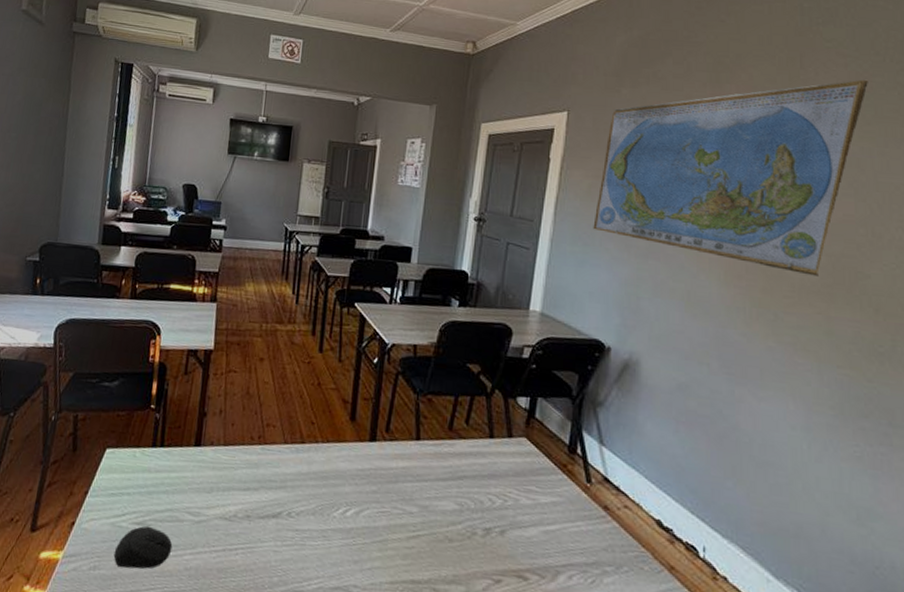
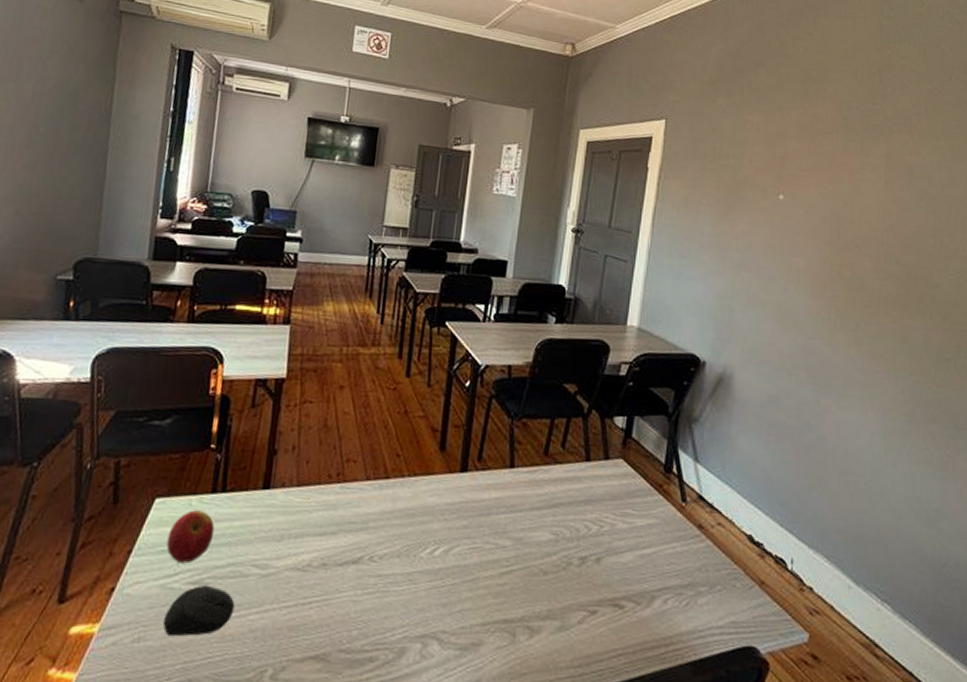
apple: none [115,460,155,507] -> present [166,510,215,564]
world map: present [593,79,869,276] -> none [690,96,938,286]

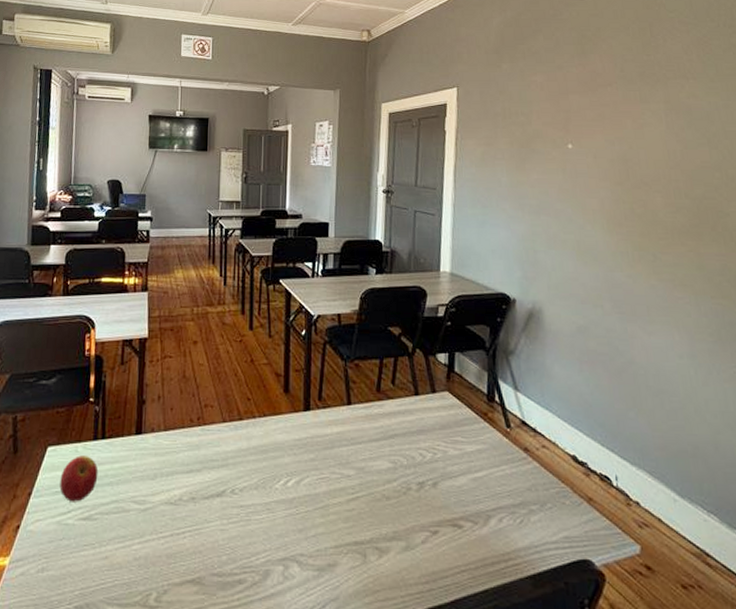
computer mouse: present [162,584,236,637] -> none [61,520,120,567]

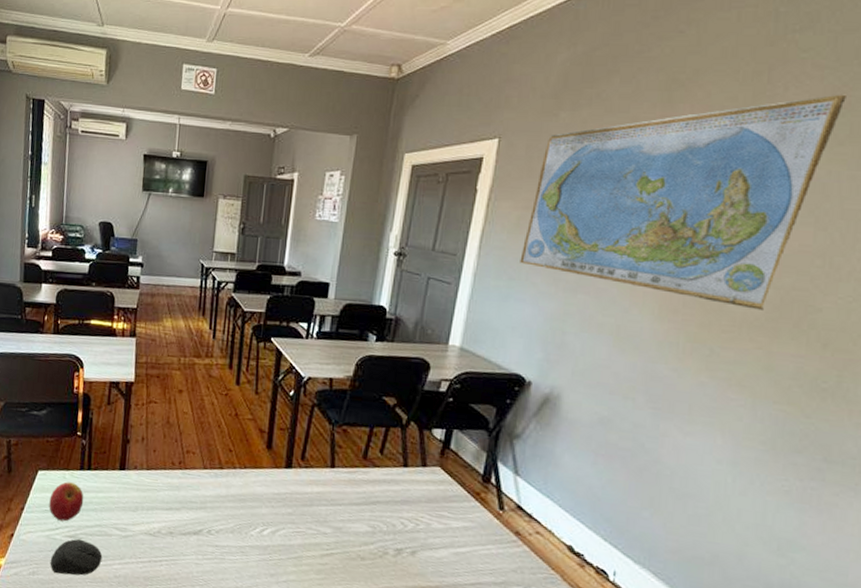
computer mouse: none [61,520,120,567] -> present [50,538,103,576]
world map: none [489,43,709,218] -> present [520,94,848,310]

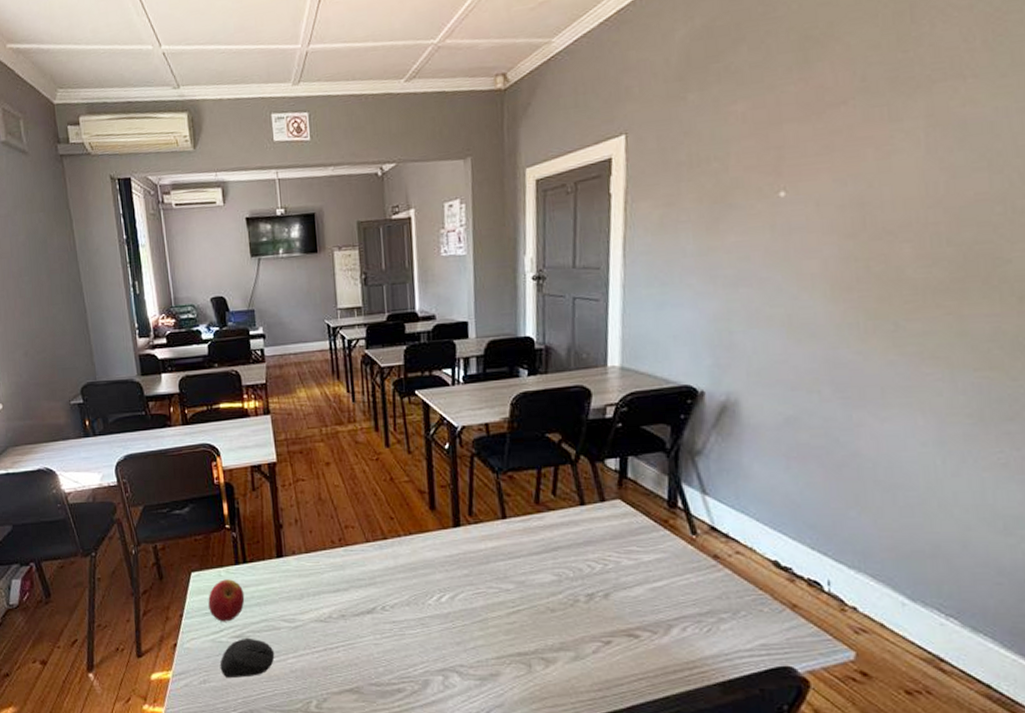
world map: present [520,94,848,310] -> none [670,19,1003,273]

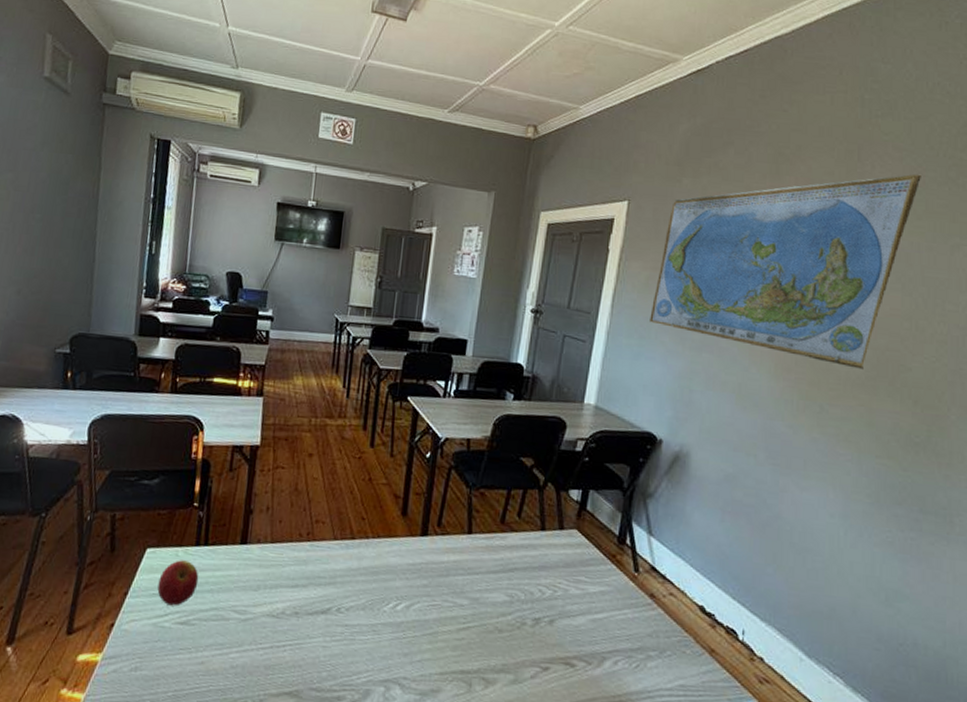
computer mouse: present [219,637,275,679] -> none [156,625,218,669]
world map: none [670,19,1003,273] -> present [649,174,923,369]

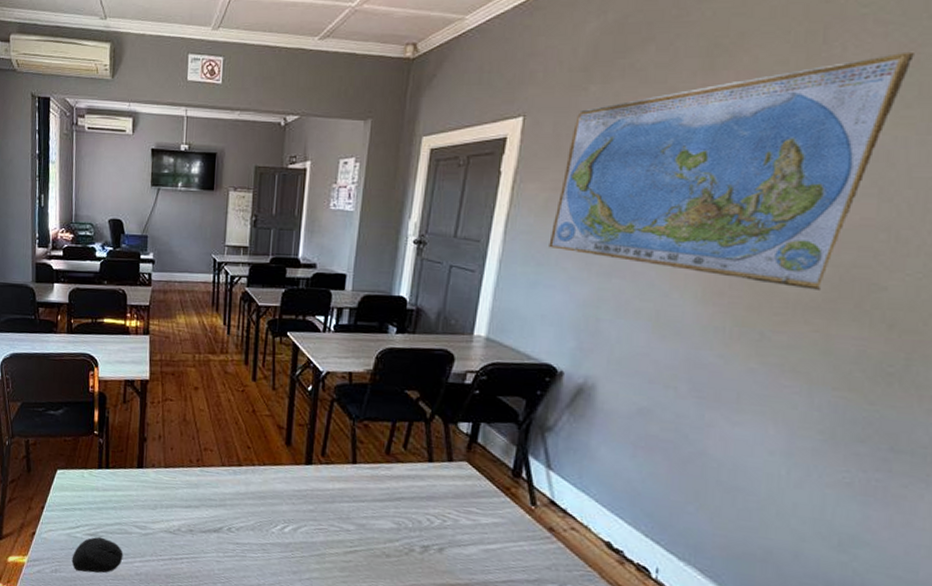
computer mouse: none [156,625,218,669] -> present [71,536,123,573]
apple: present [157,560,199,606] -> none [69,480,103,520]

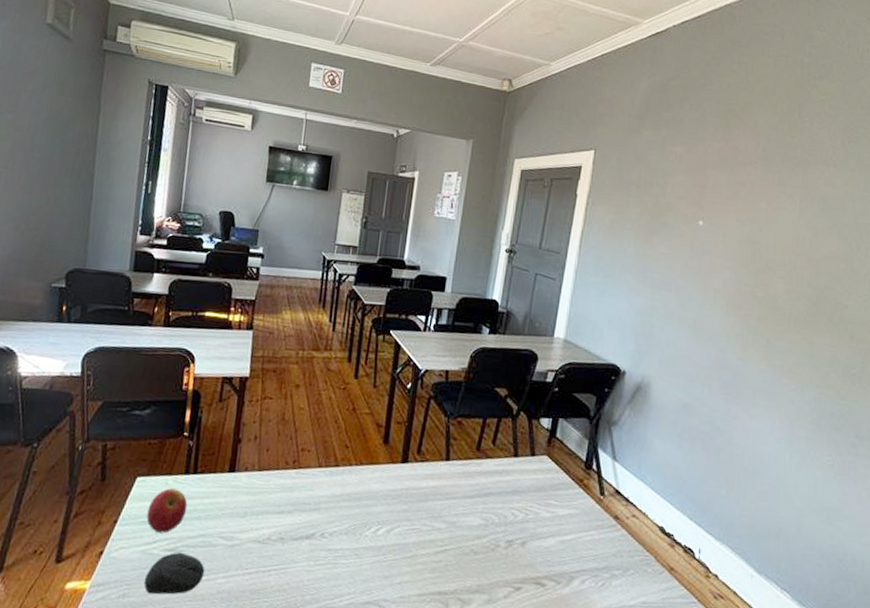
apple: none [69,480,103,520] -> present [146,488,188,534]
world map: present [549,51,916,290] -> none [614,130,855,306]

